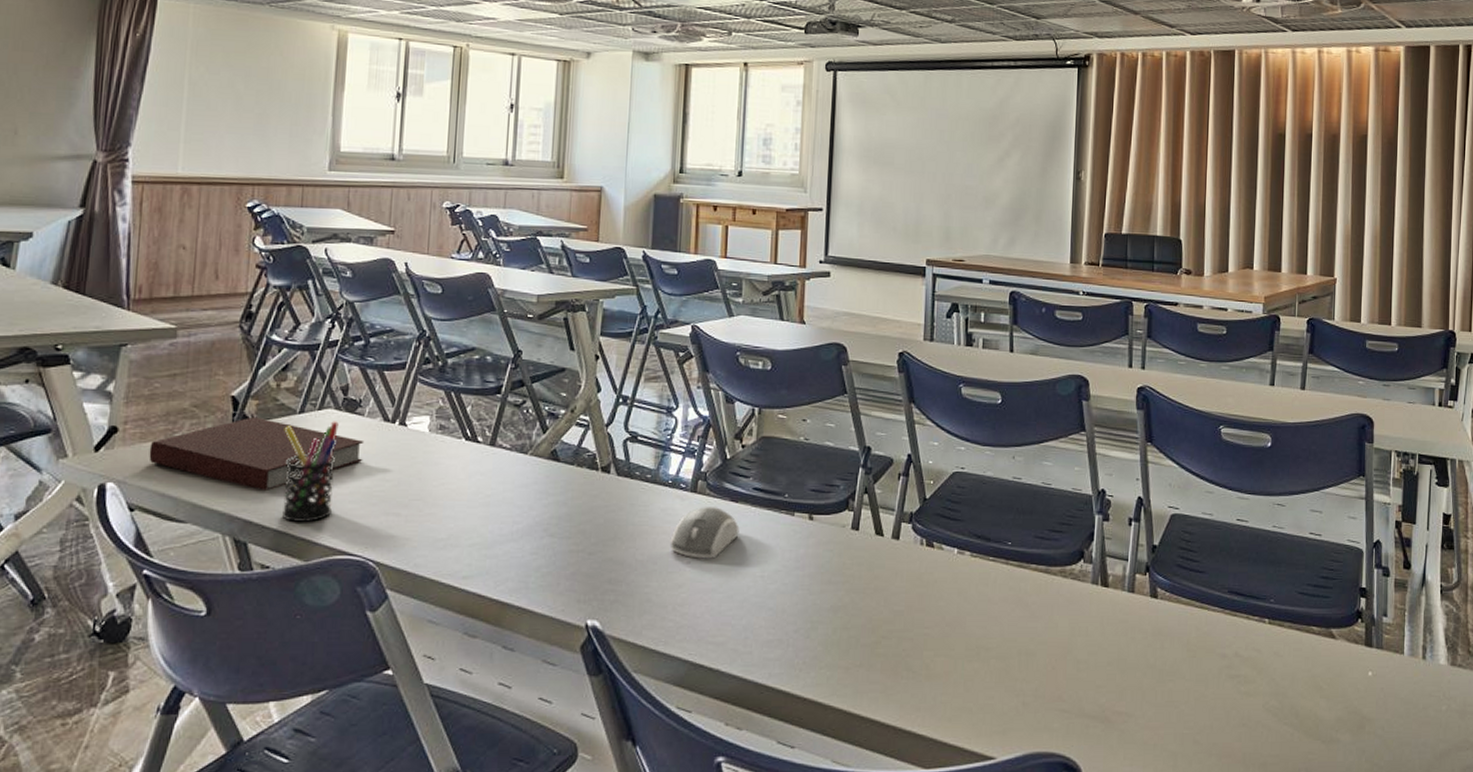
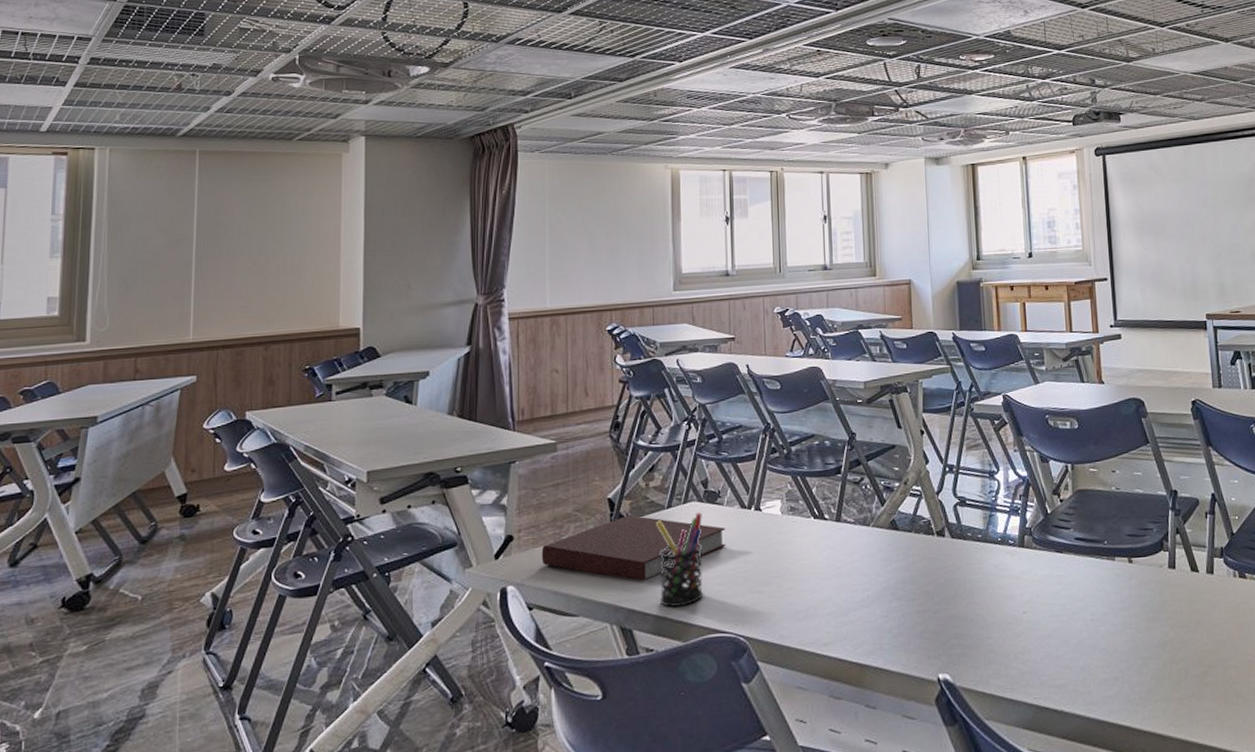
computer mouse: present [670,507,740,559] -> none [1005,559,1067,608]

